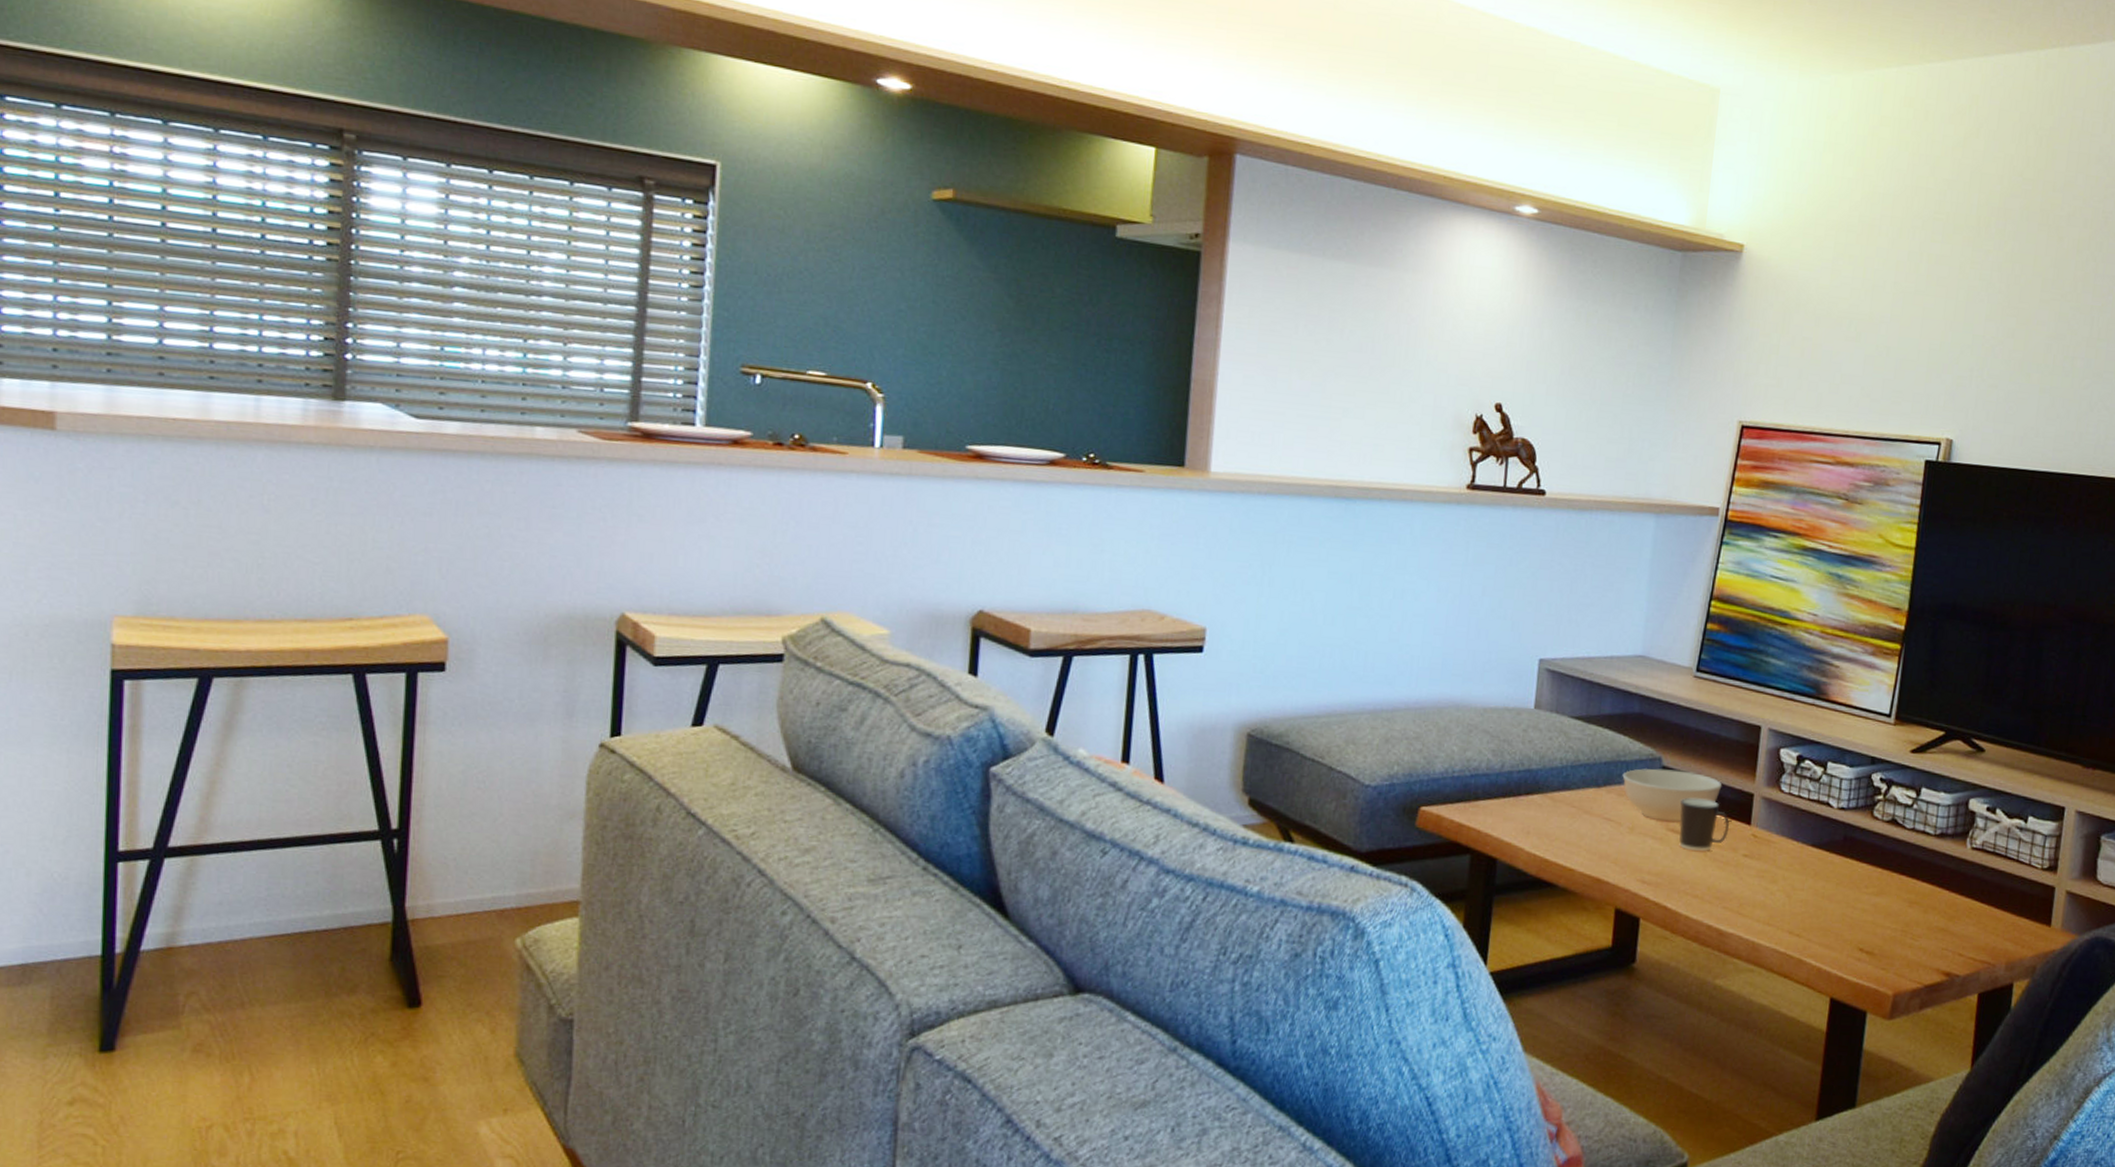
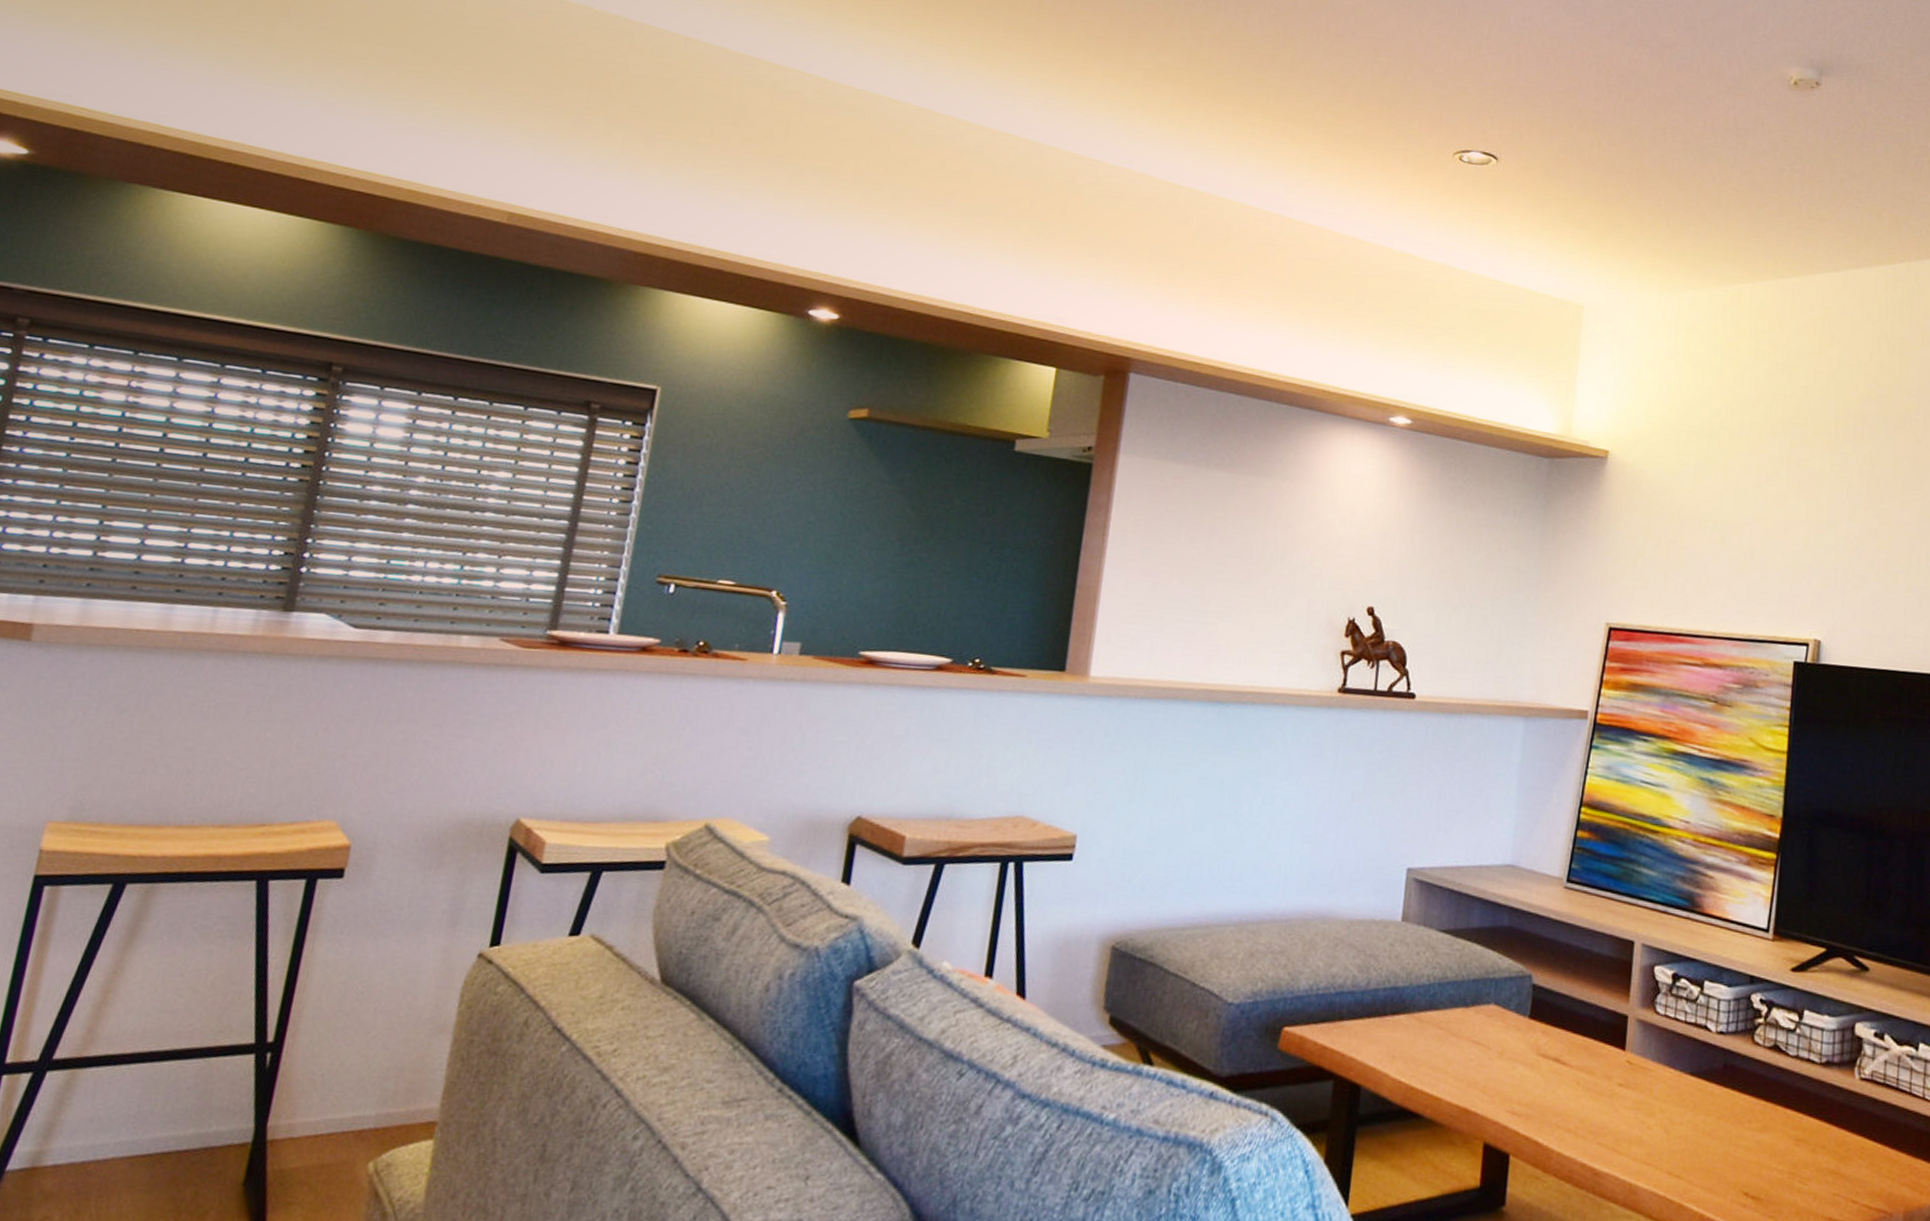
bowl: present [1622,768,1723,823] -> none [1491,987,1595,1047]
mug: present [1679,797,1729,852] -> none [1550,1019,1603,1080]

